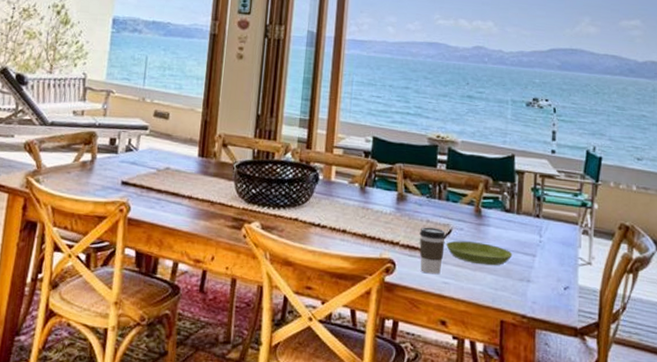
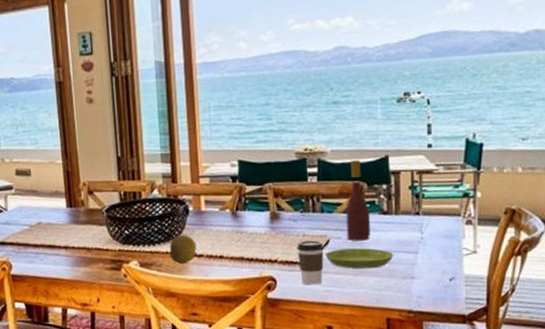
fruit: none [293,202,321,233] -> present [169,234,197,265]
wine bottle: none [468,154,493,236] -> present [346,160,371,242]

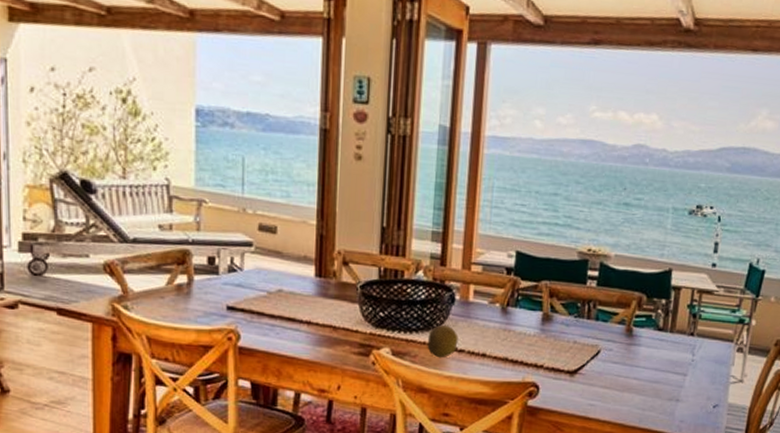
coffee cup: present [297,240,325,285] -> none [565,348,595,397]
saucer: present [325,248,394,269] -> none [593,362,663,387]
wine bottle: present [346,160,371,242] -> none [618,269,645,356]

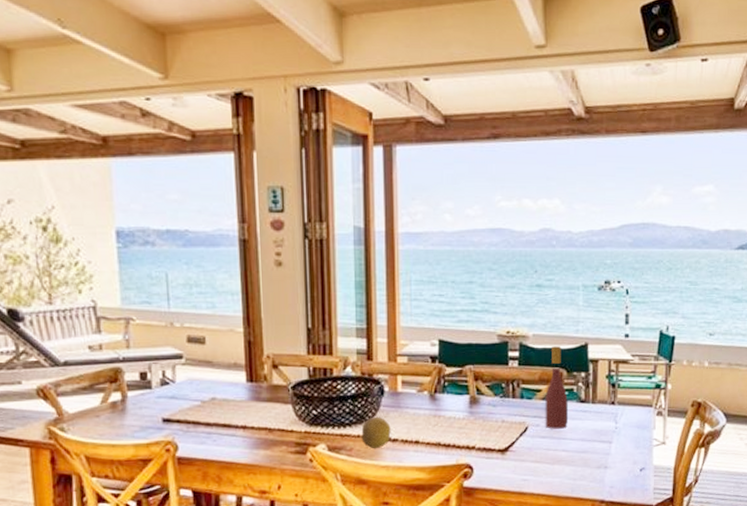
wine bottle: none [618,269,645,356] -> present [545,346,569,429]

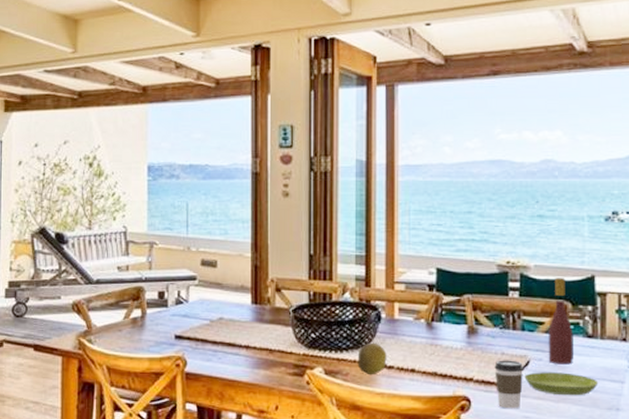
coffee cup: none [495,427,523,474] -> present [494,360,524,409]
saucer: none [523,436,590,458] -> present [524,372,599,396]

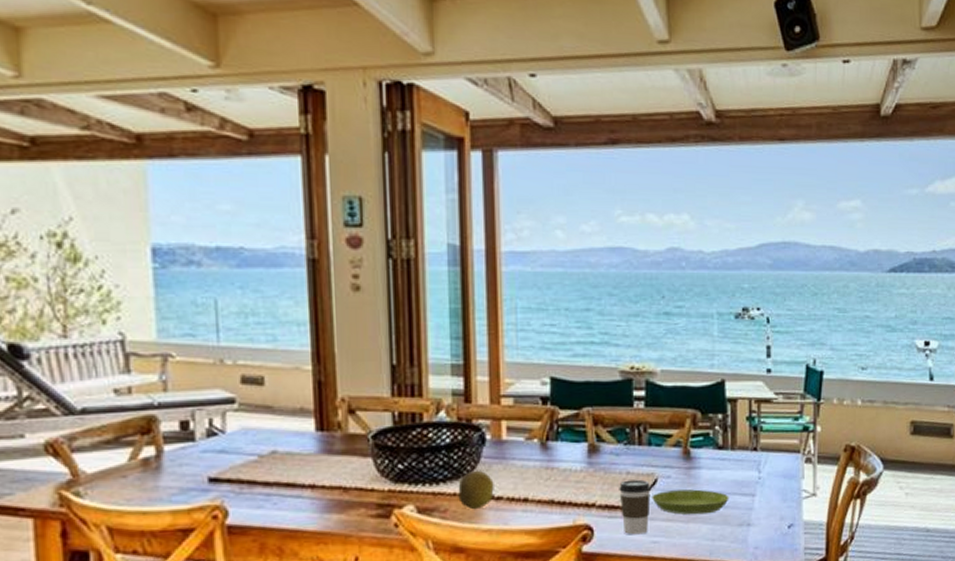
wine bottle: present [548,278,575,365] -> none [677,383,705,481]

